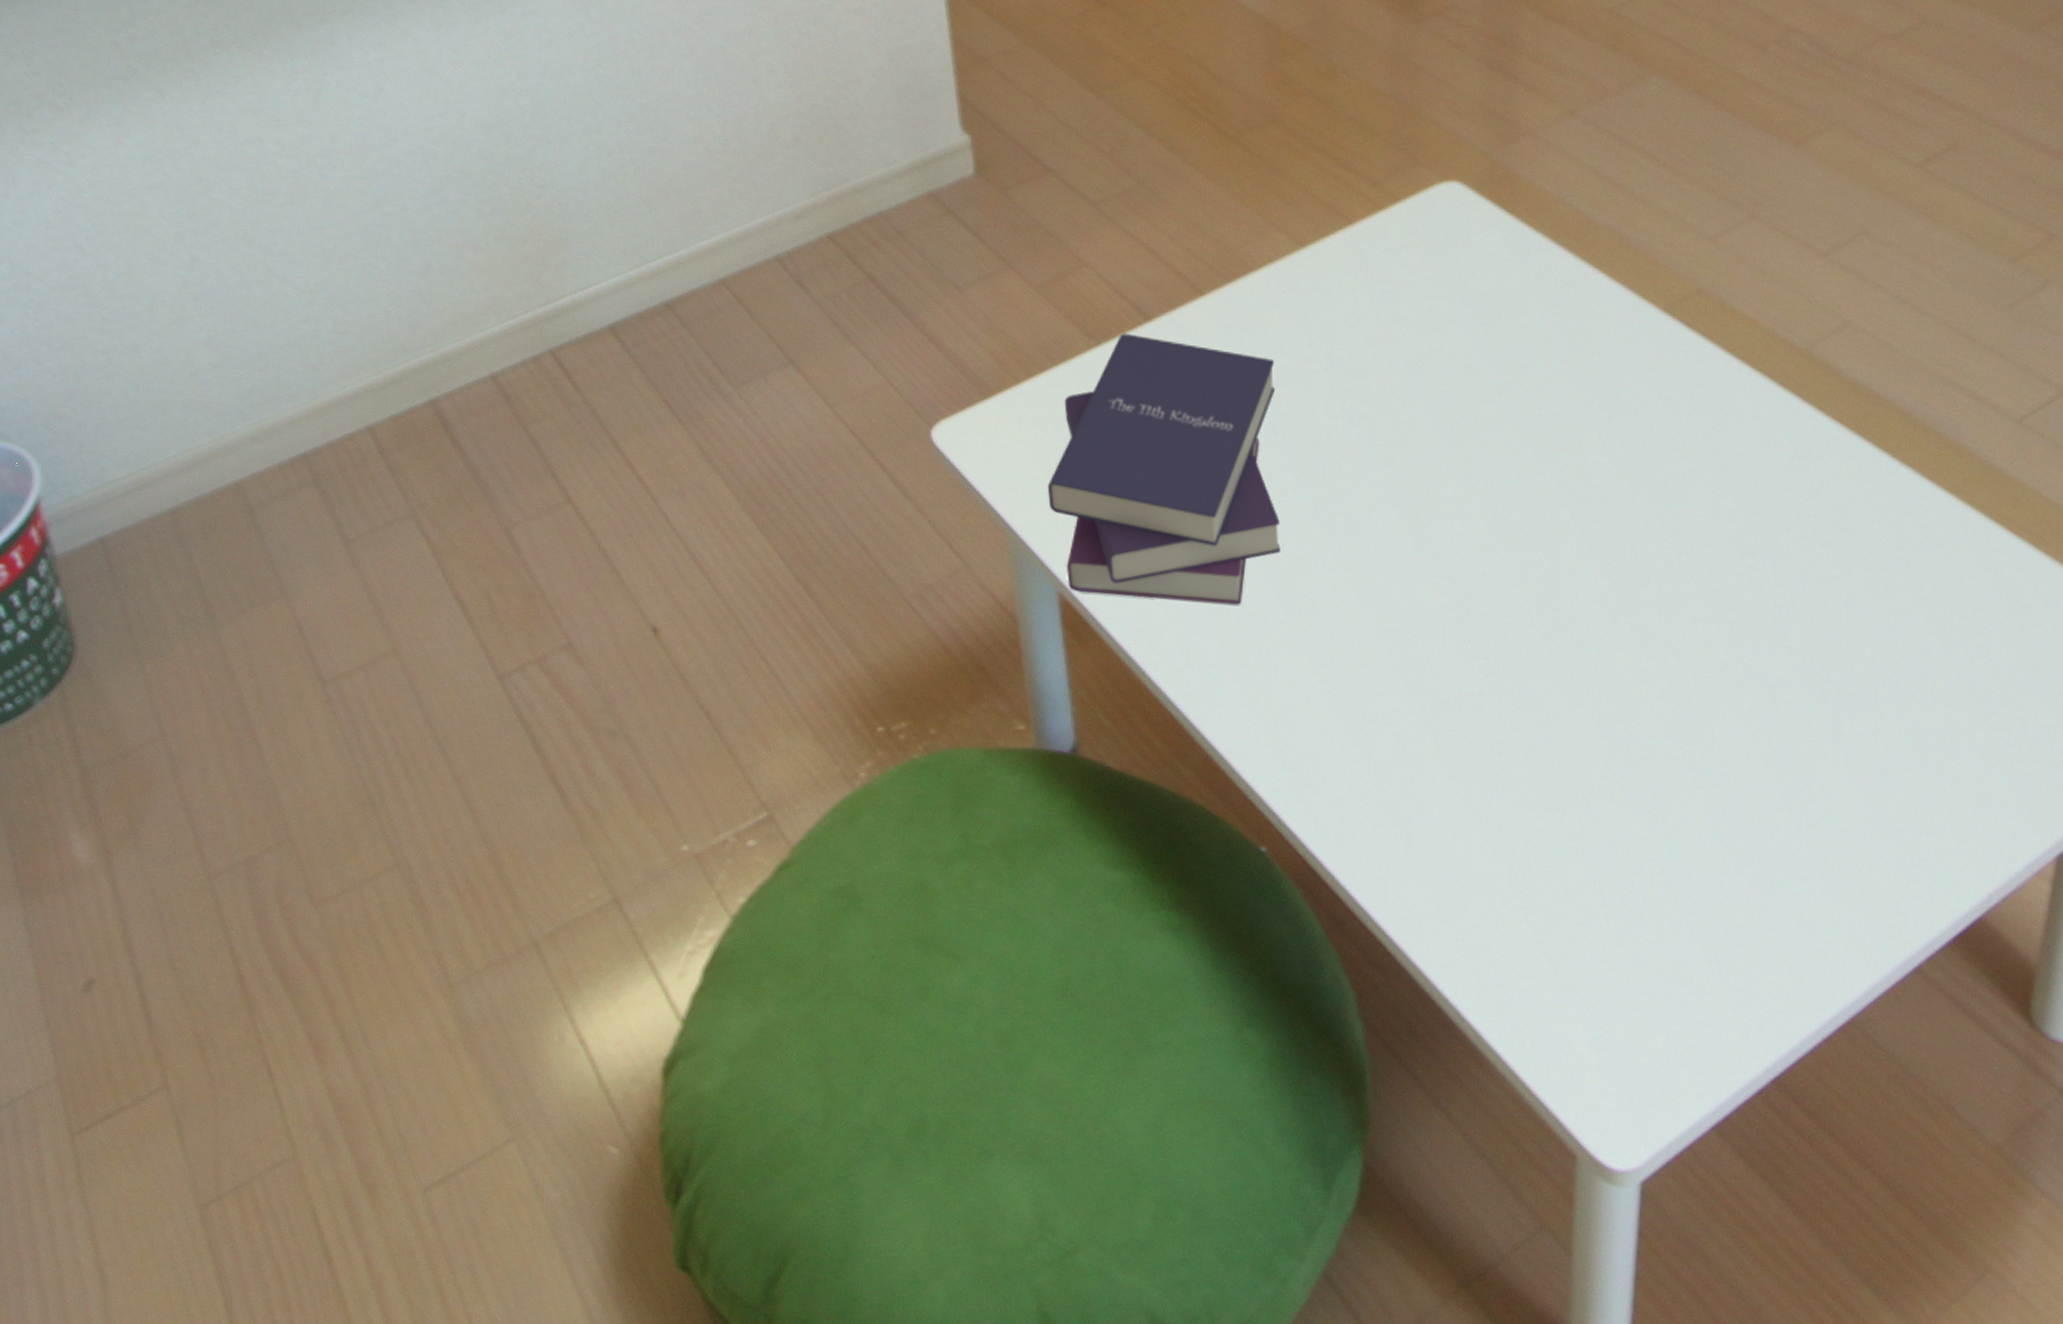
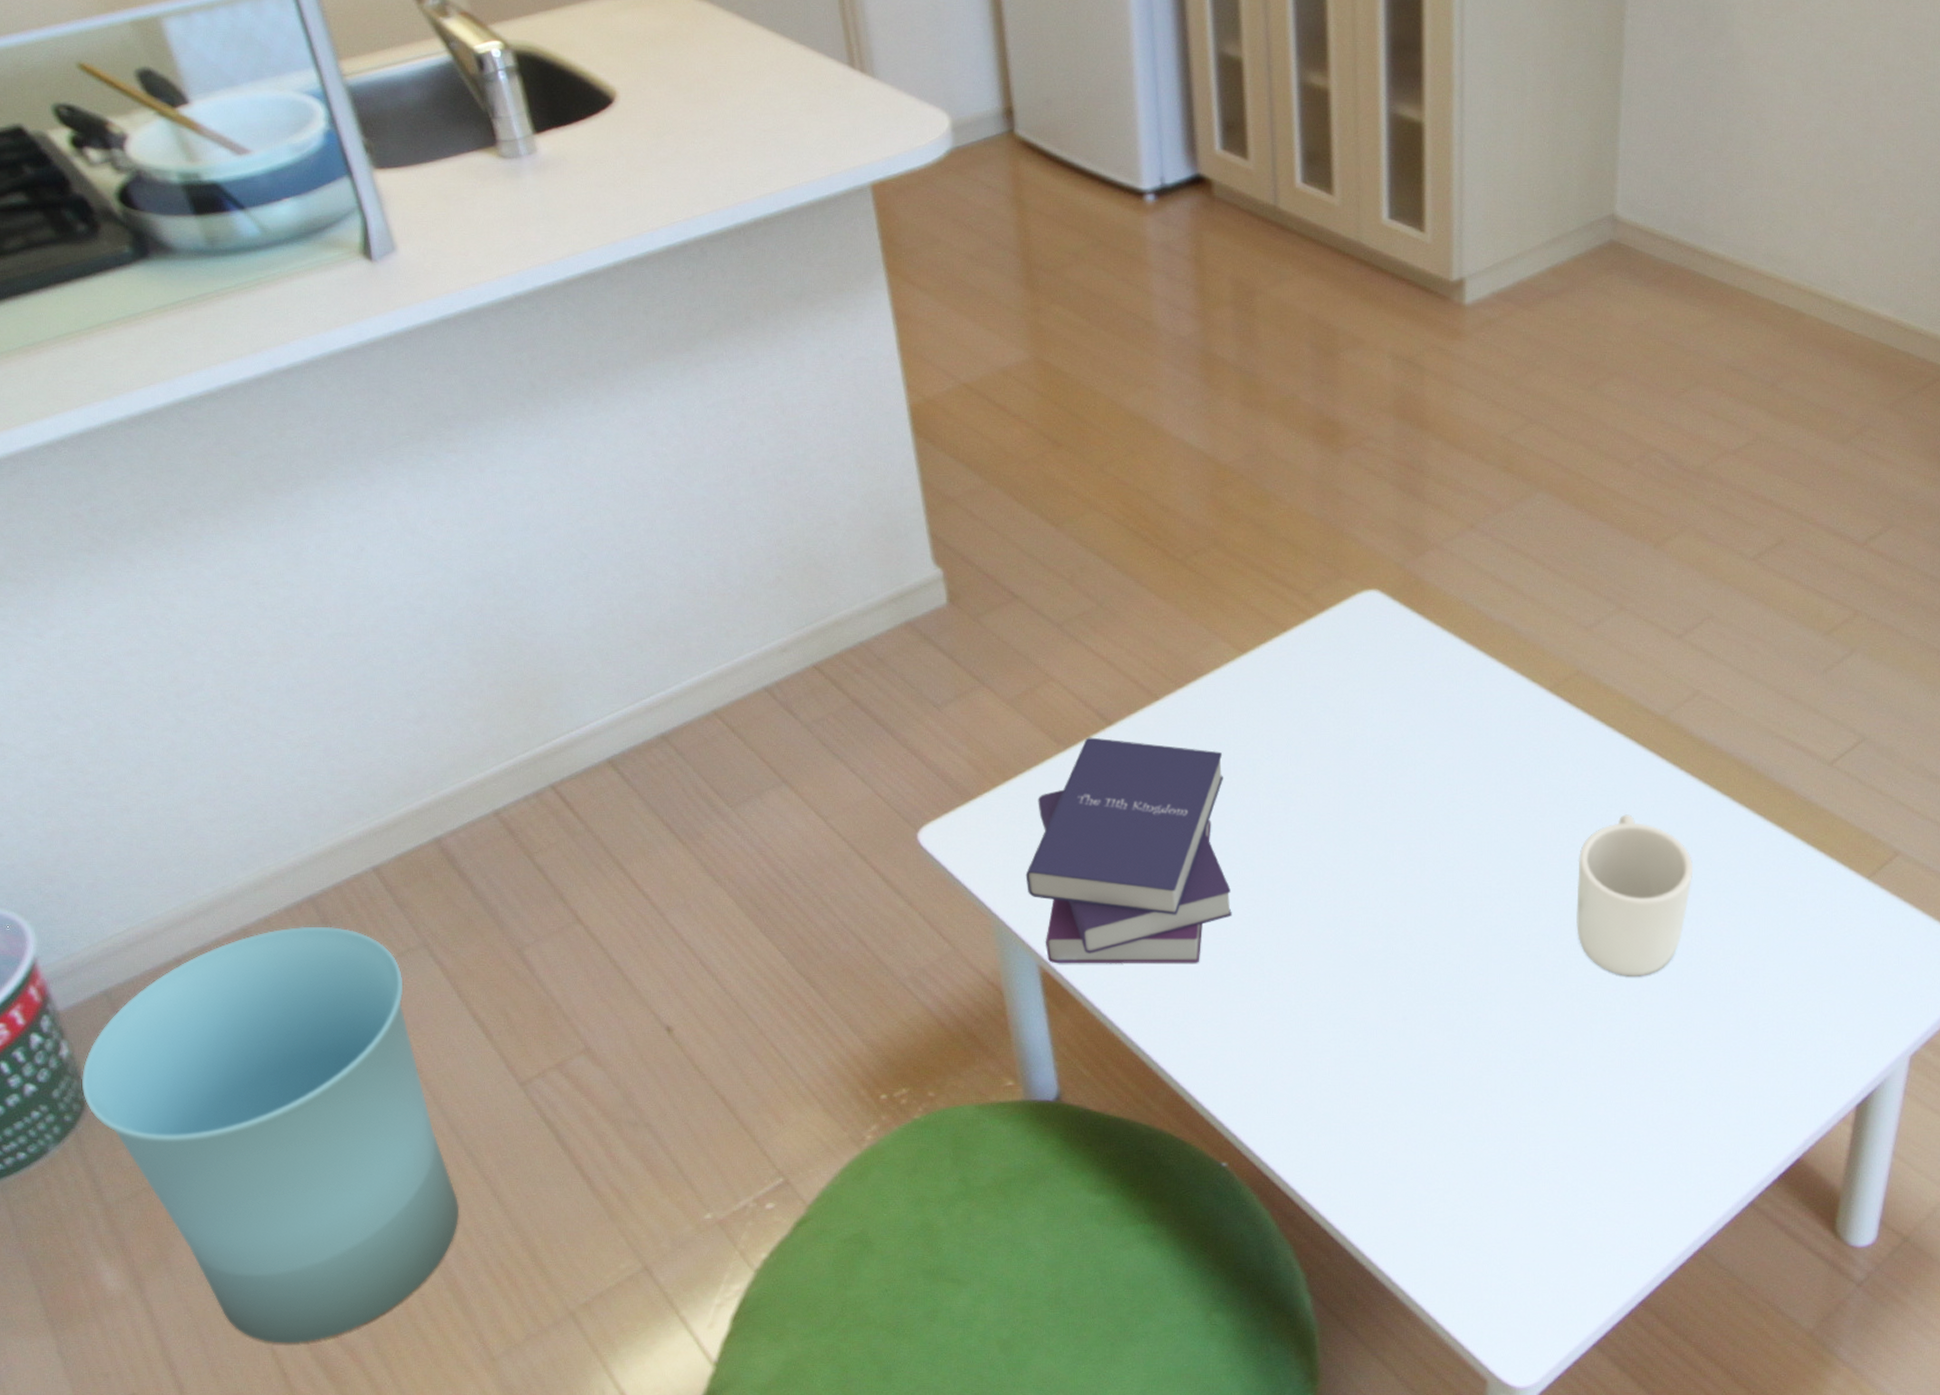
waste bin: none [71,484,428,944] -> present [81,926,460,1344]
mug: none [1695,465,1843,667] -> present [1576,814,1694,976]

